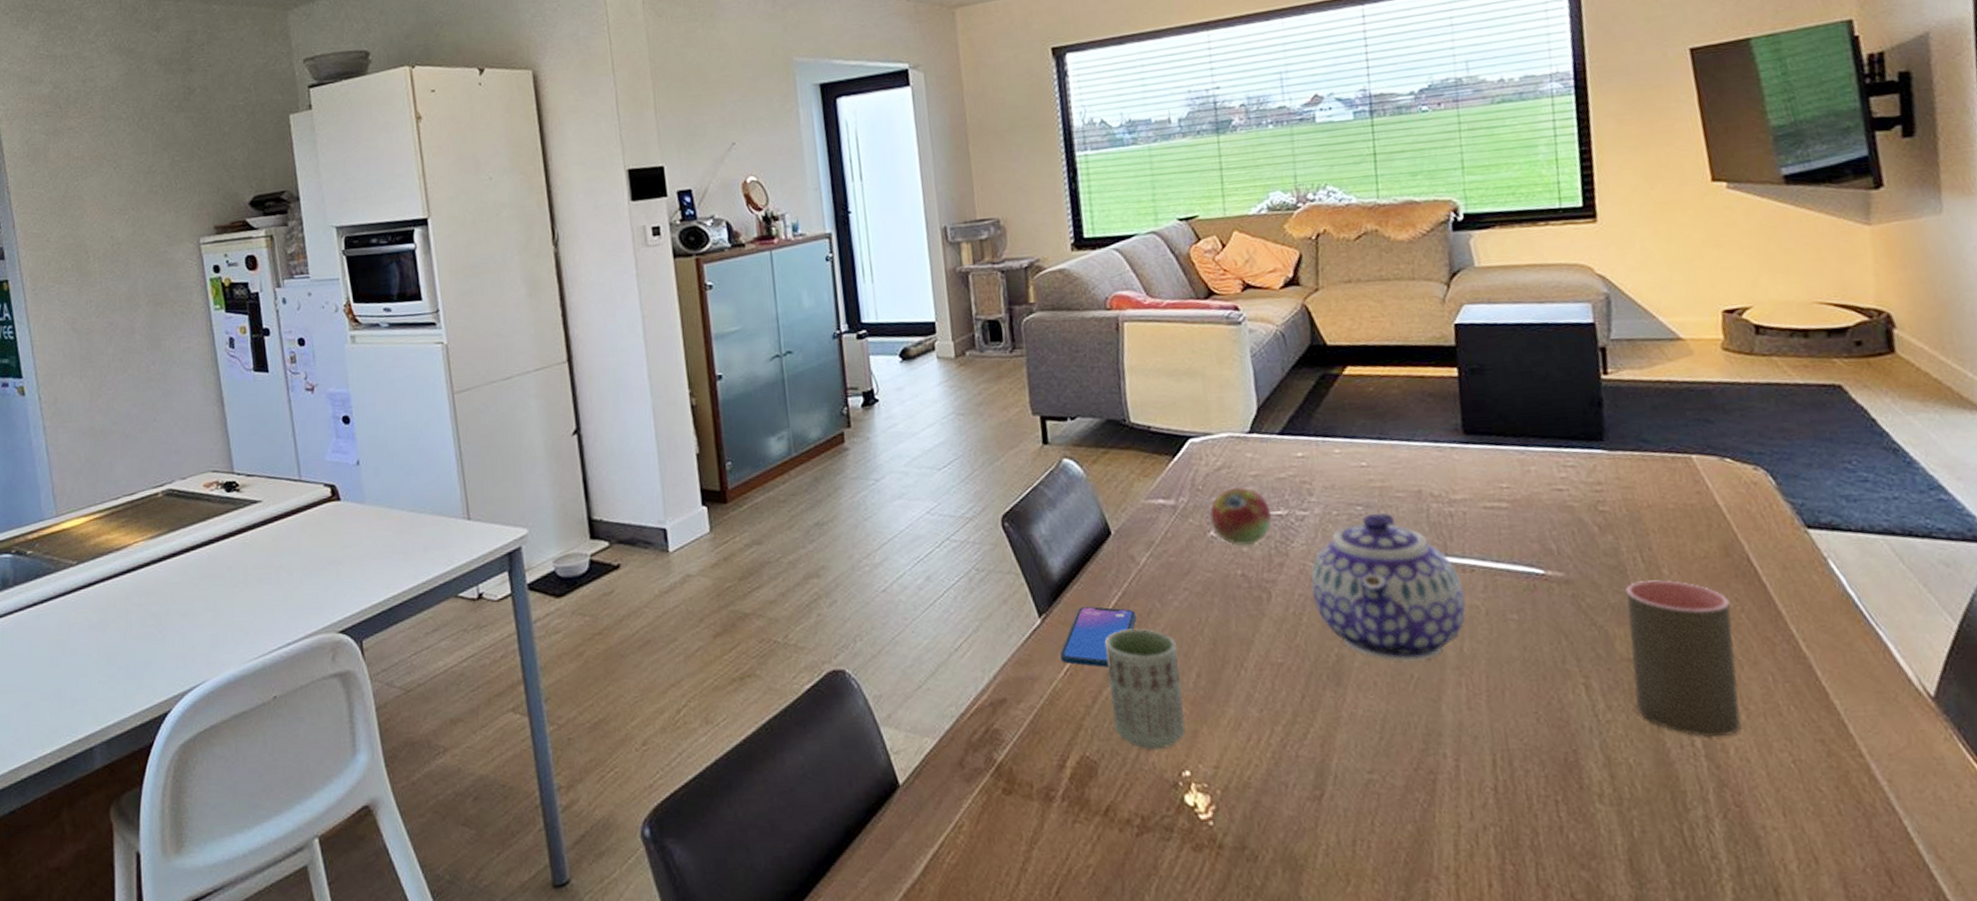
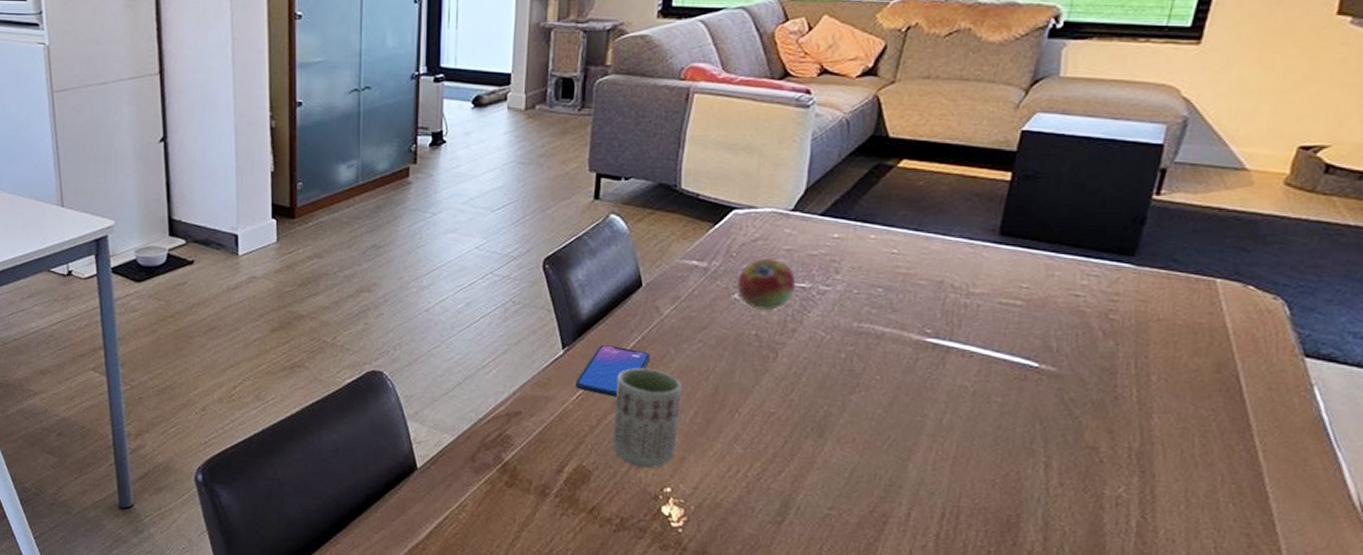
teapot: present [1310,512,1466,662] -> none [815,296,958,426]
cup: present [1625,579,1741,737] -> none [1086,383,1205,520]

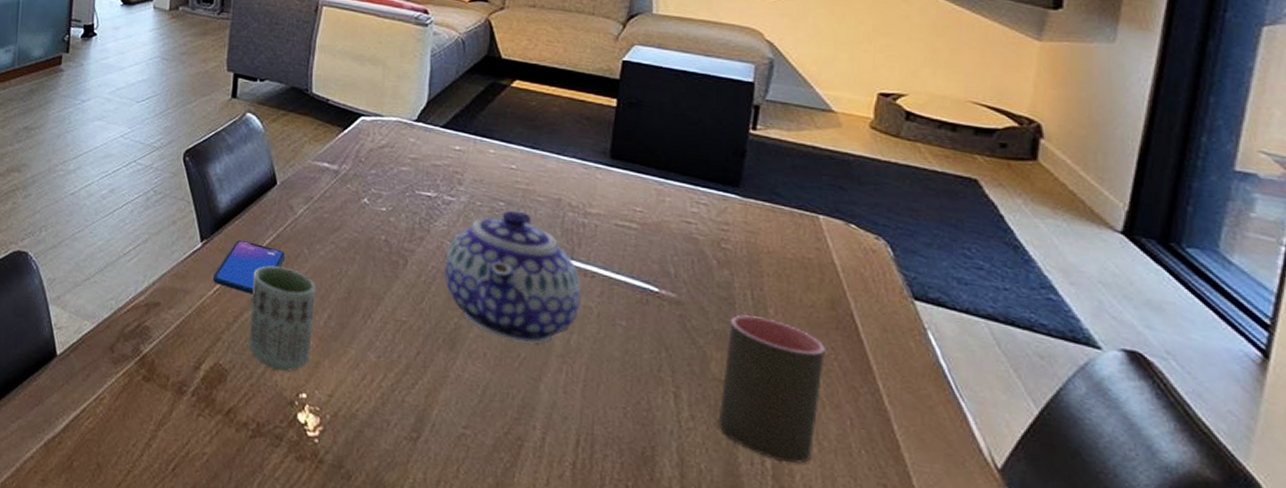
fruit: present [736,258,796,310] -> none [366,165,422,217]
teapot: none [815,296,958,426] -> present [443,210,581,344]
cup: none [1086,383,1205,520] -> present [718,315,825,464]

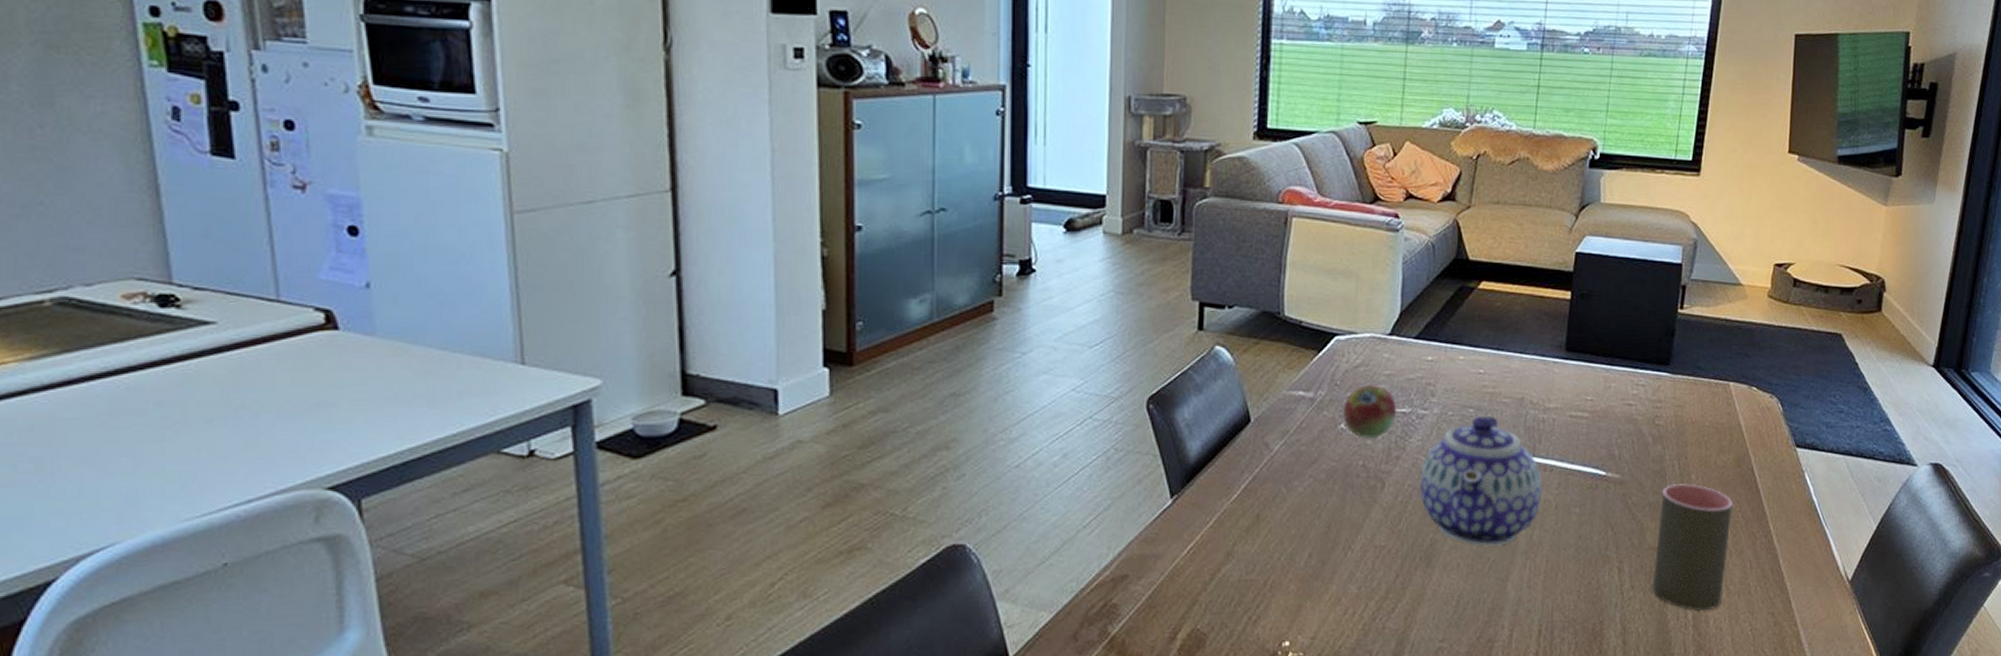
smartphone: present [213,239,286,294] -> none [1186,488,1263,547]
cup: present [248,265,317,372] -> none [1227,511,1296,622]
fruit: none [366,165,422,217] -> present [1342,385,1397,438]

